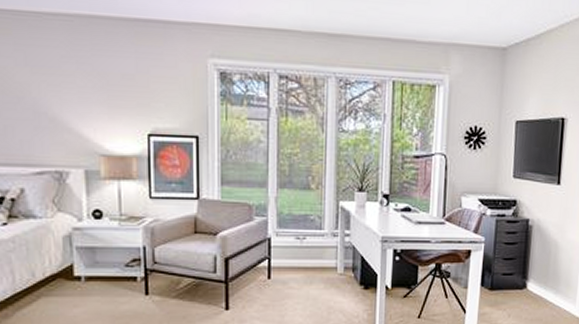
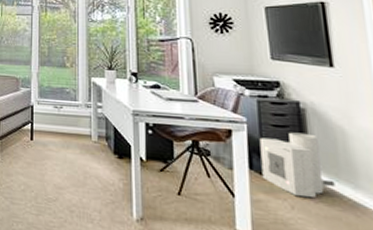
air purifier: none [490,248,543,306] -> present [259,132,335,198]

